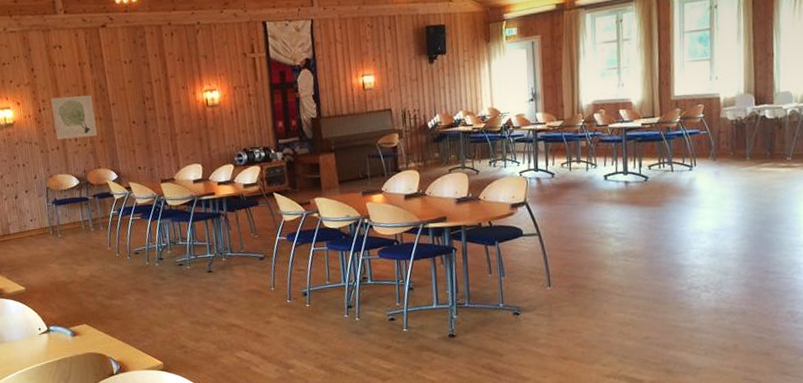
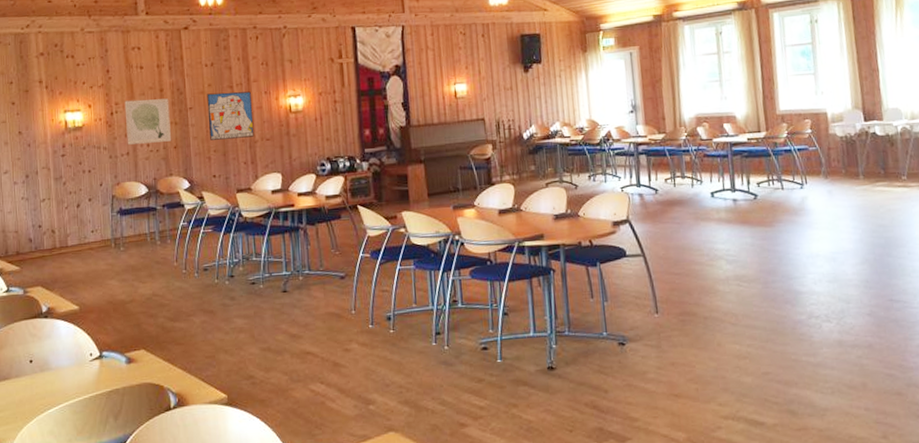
wall art: none [127,87,175,134] -> present [207,91,254,140]

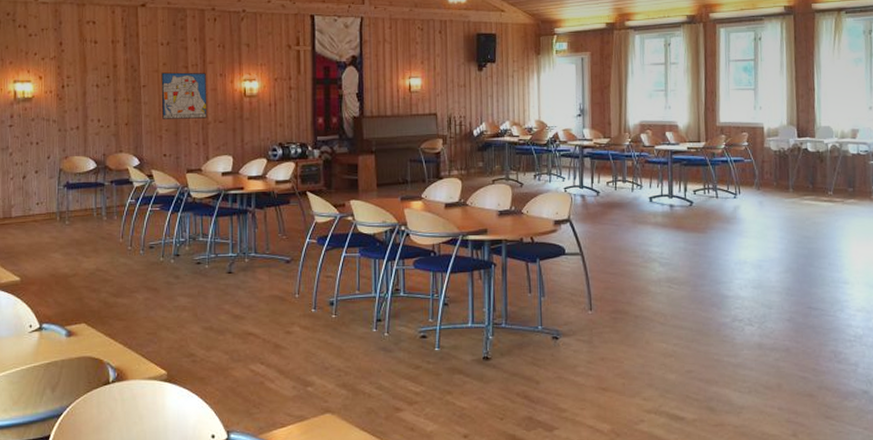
wall art: present [124,98,172,145] -> none [76,74,124,119]

